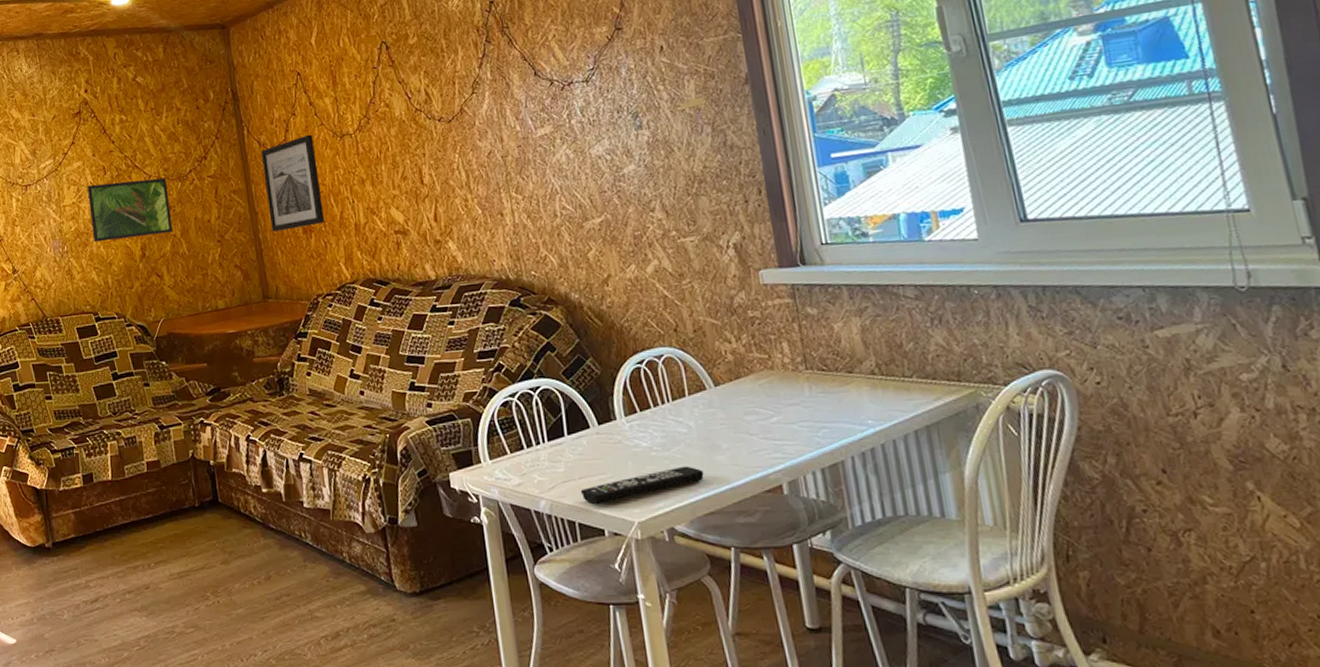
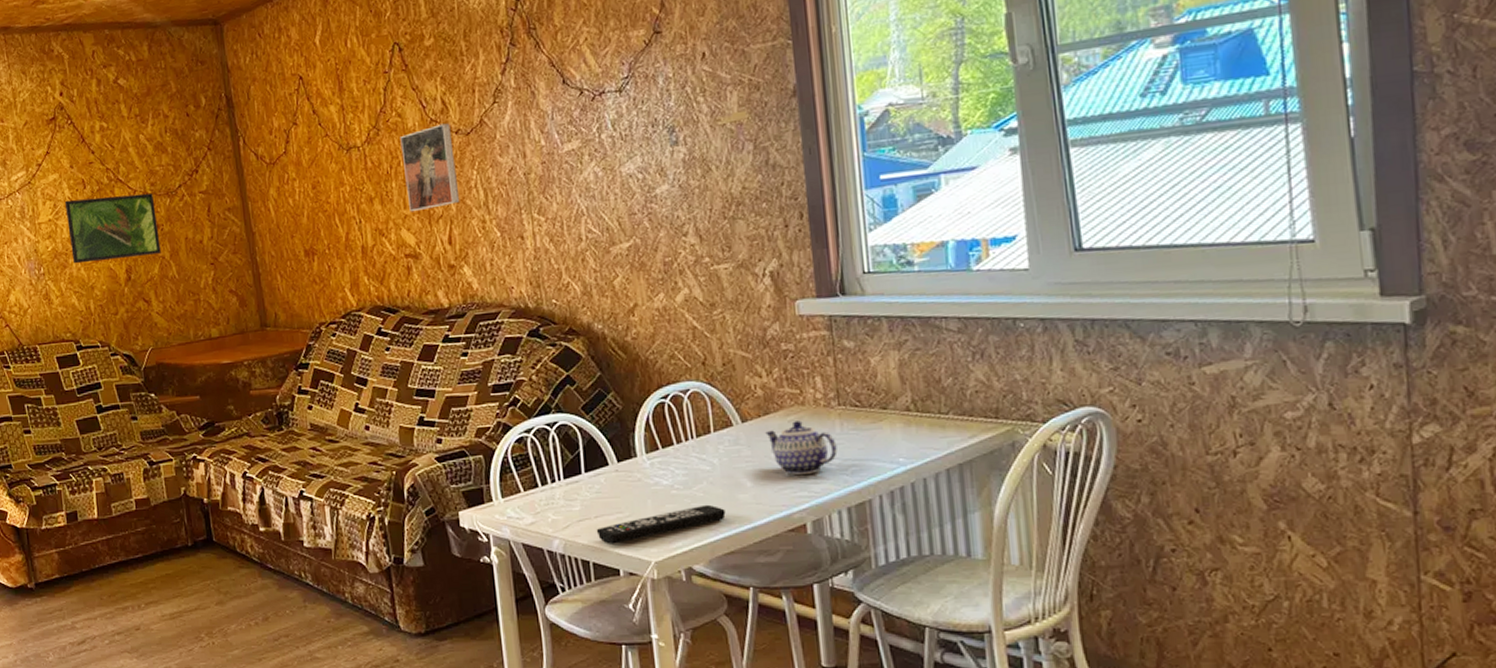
wall art: present [260,134,325,232] -> none [258,146,329,254]
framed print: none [388,112,444,193] -> present [400,123,460,212]
teapot: none [737,384,808,438] -> present [765,420,838,476]

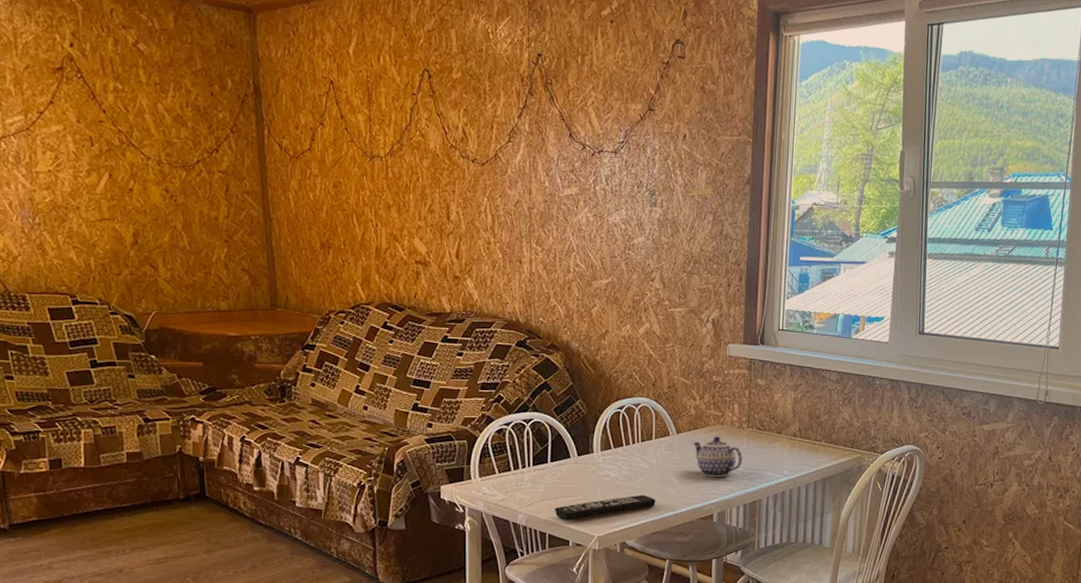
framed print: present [64,192,161,264] -> none [67,154,173,223]
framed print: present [400,123,460,212] -> none [421,151,470,225]

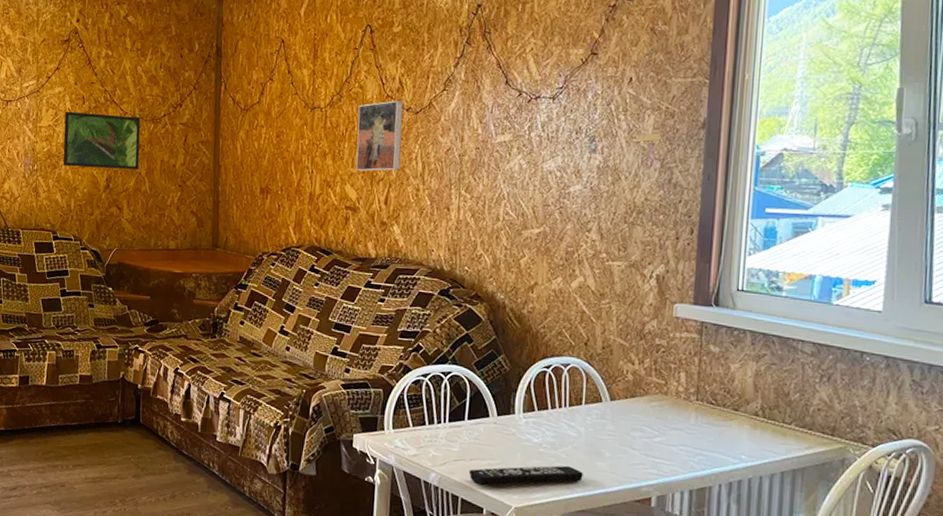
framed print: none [67,154,173,223] -> present [63,111,141,170]
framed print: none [421,151,470,225] -> present [356,100,403,172]
teapot: present [693,436,743,478] -> none [629,407,690,456]

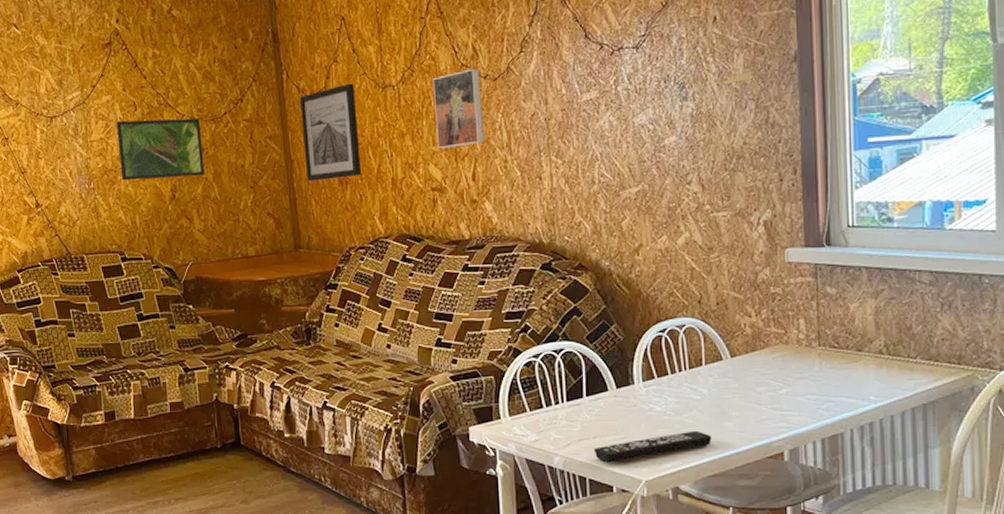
wall art: none [231,101,286,188] -> present [299,83,362,181]

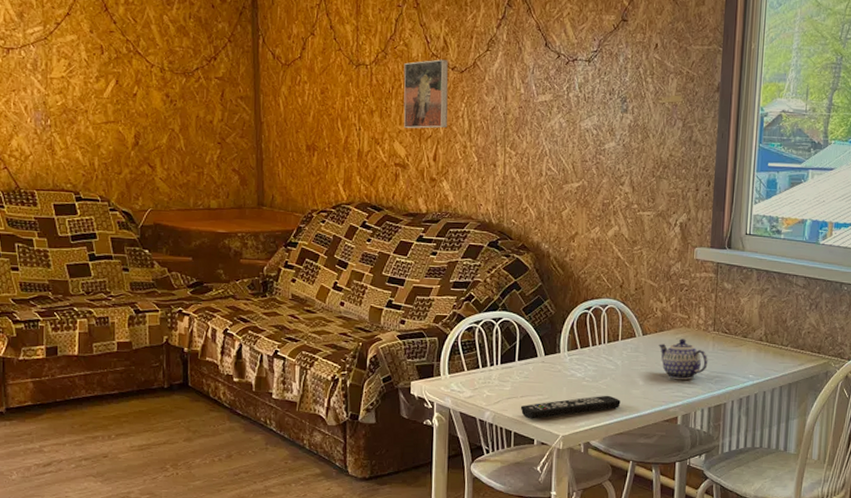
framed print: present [116,118,205,181] -> none [80,61,172,126]
wall art: present [299,83,362,181] -> none [274,56,330,145]
teapot: none [752,358,815,408] -> present [659,339,708,381]

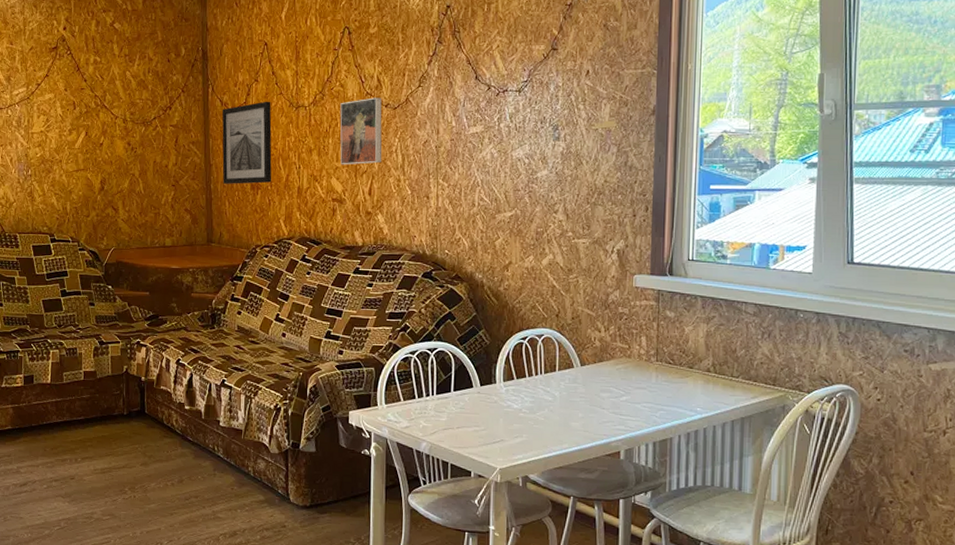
wall art: none [274,56,330,145] -> present [221,101,272,184]
remote control: present [520,395,621,419] -> none [456,427,559,451]
teapot: present [659,339,708,381] -> none [598,369,651,413]

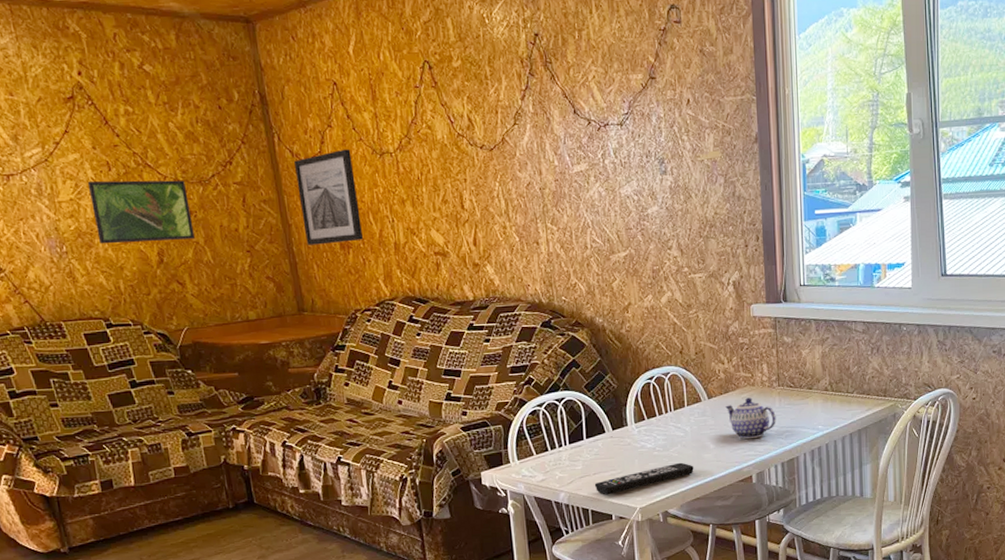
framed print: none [56,117,133,171] -> present [87,180,195,244]
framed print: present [340,97,382,165] -> none [430,138,484,215]
remote control: none [456,427,559,451] -> present [594,462,694,495]
teapot: none [598,369,651,413] -> present [725,397,776,439]

